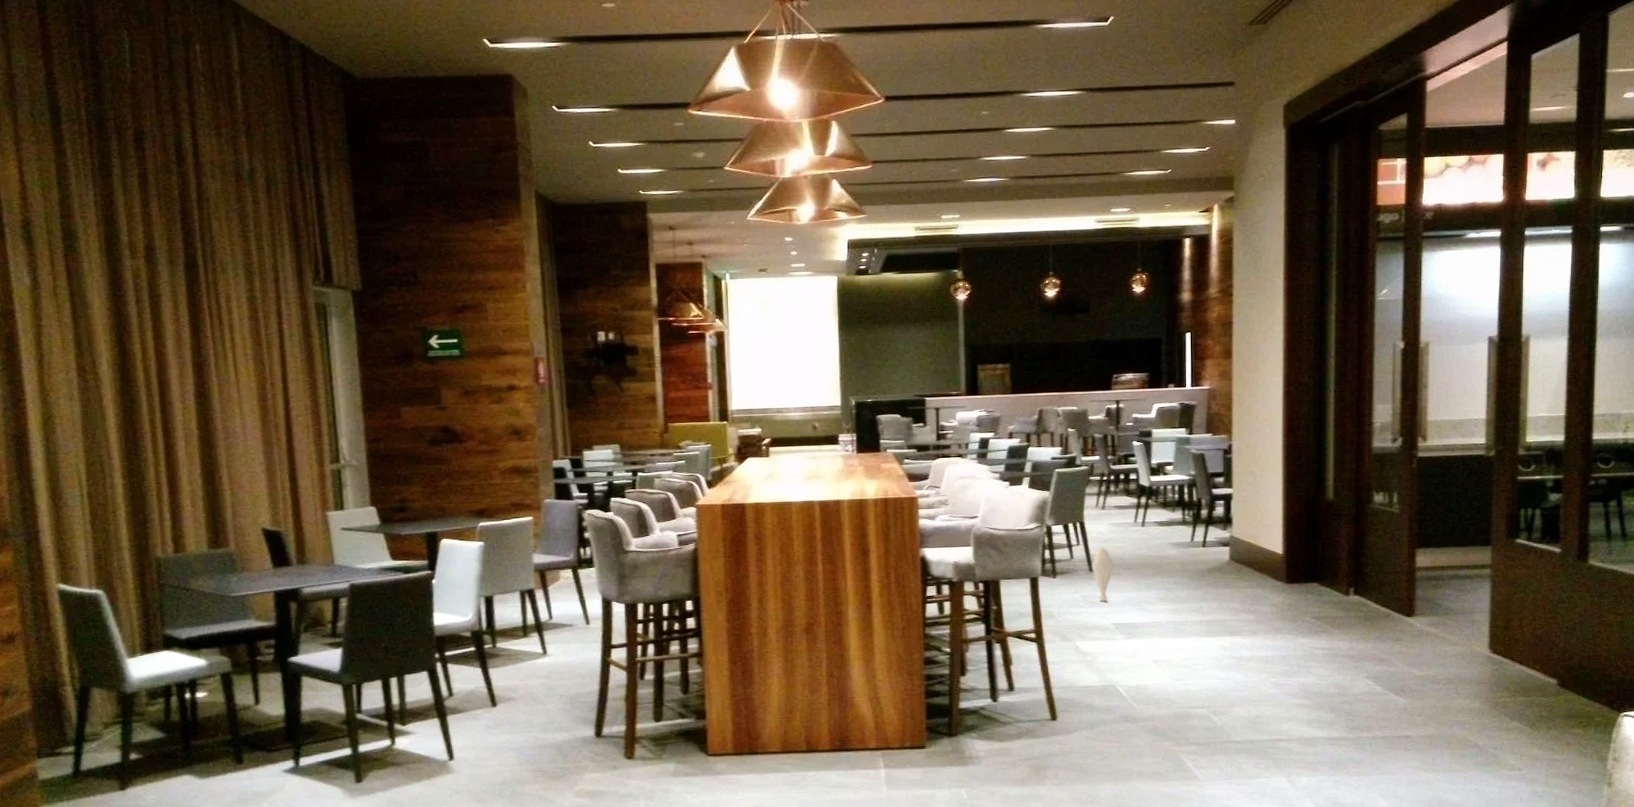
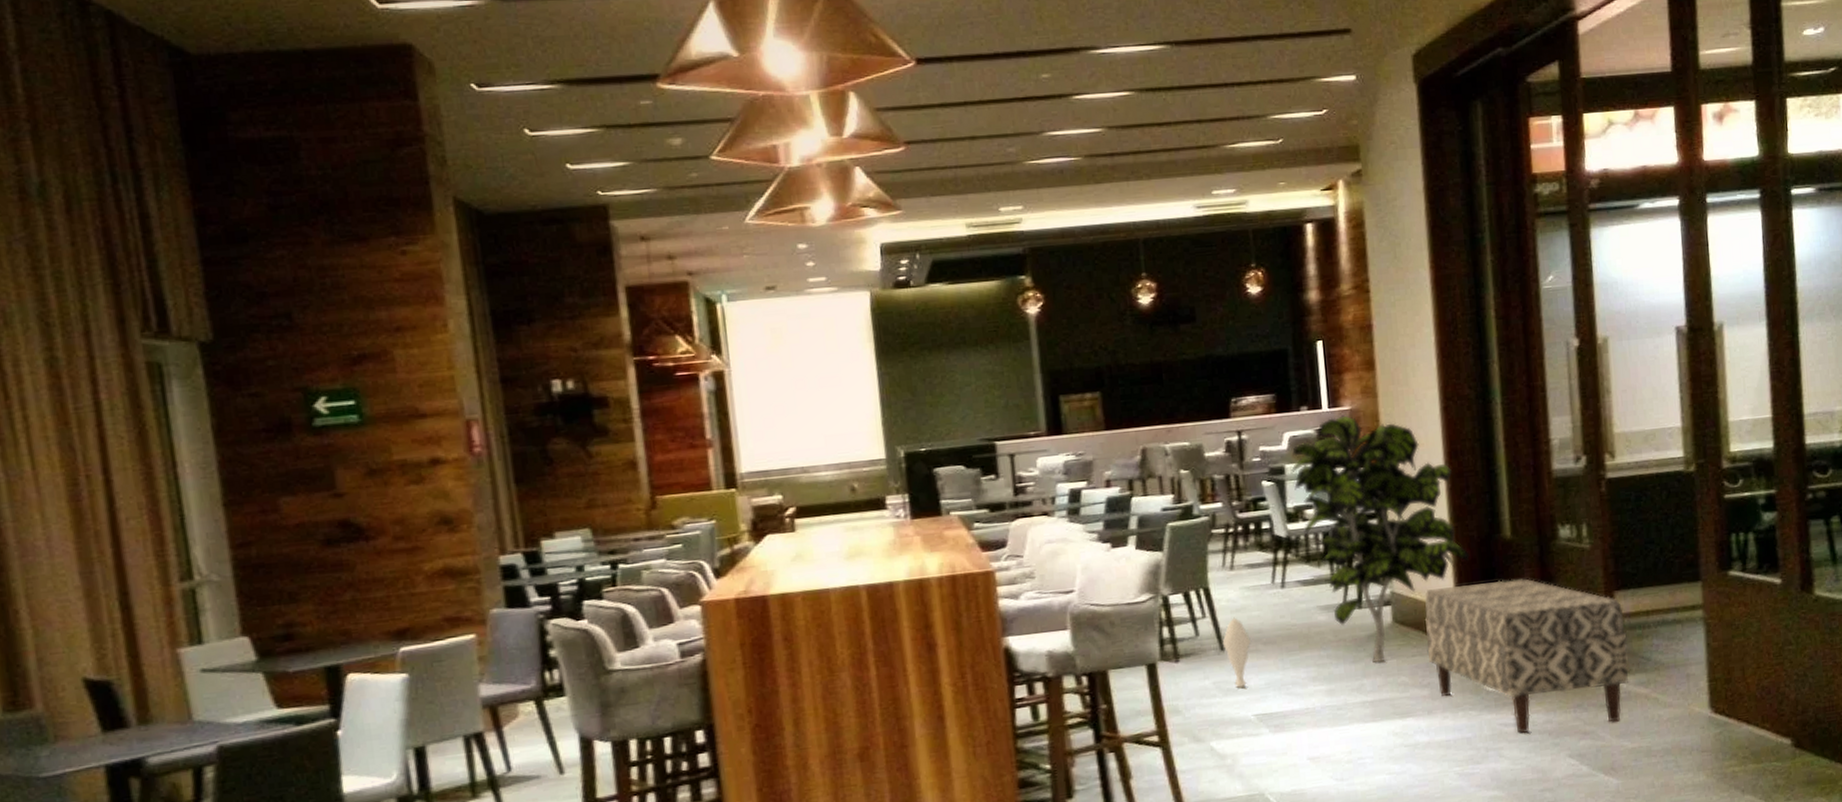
indoor plant: none [1156,393,1297,591] -> present [1290,415,1470,664]
bench: none [1257,533,1423,657] -> present [1424,578,1629,734]

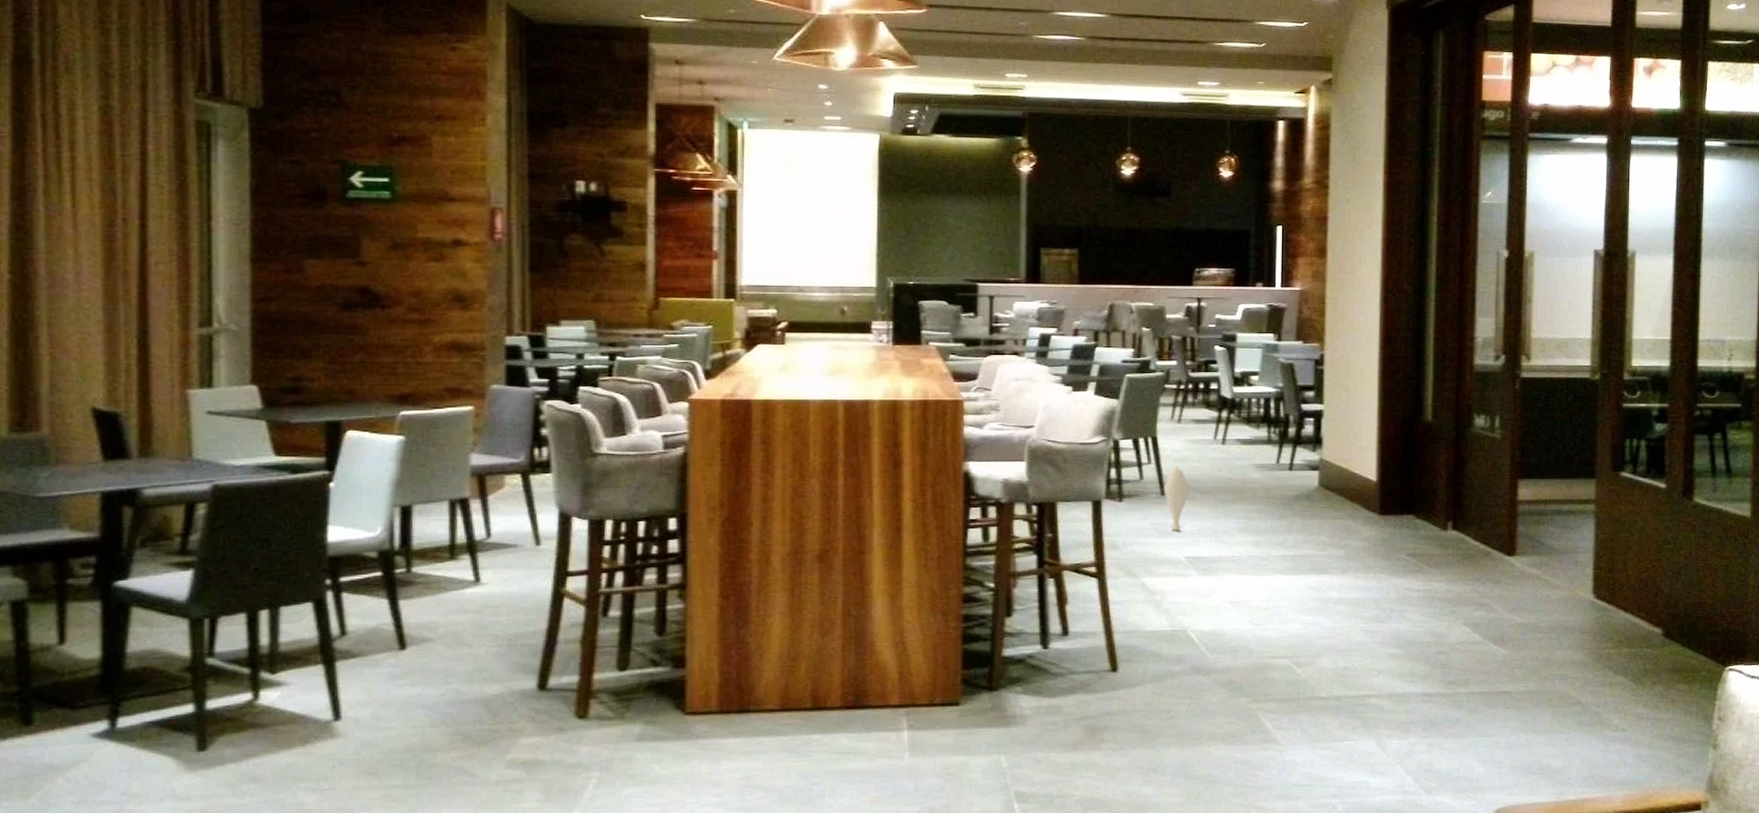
indoor plant: present [1290,415,1470,664] -> none [1241,295,1393,522]
bench: present [1424,578,1629,734] -> none [1348,458,1525,600]

